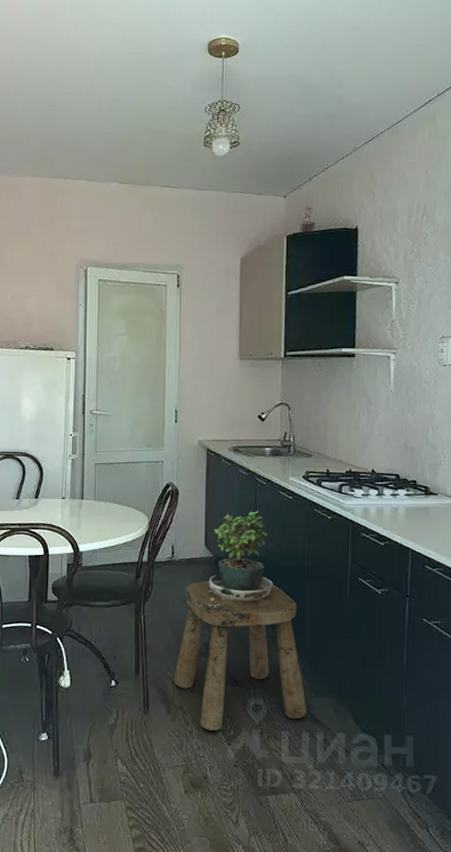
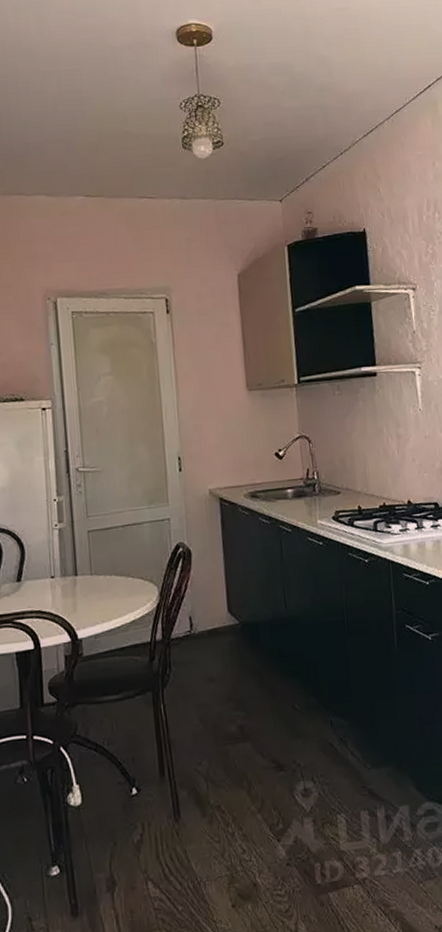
stool: present [174,580,307,730] -> none [206,647,364,828]
potted plant: present [208,511,274,608] -> none [236,563,312,683]

